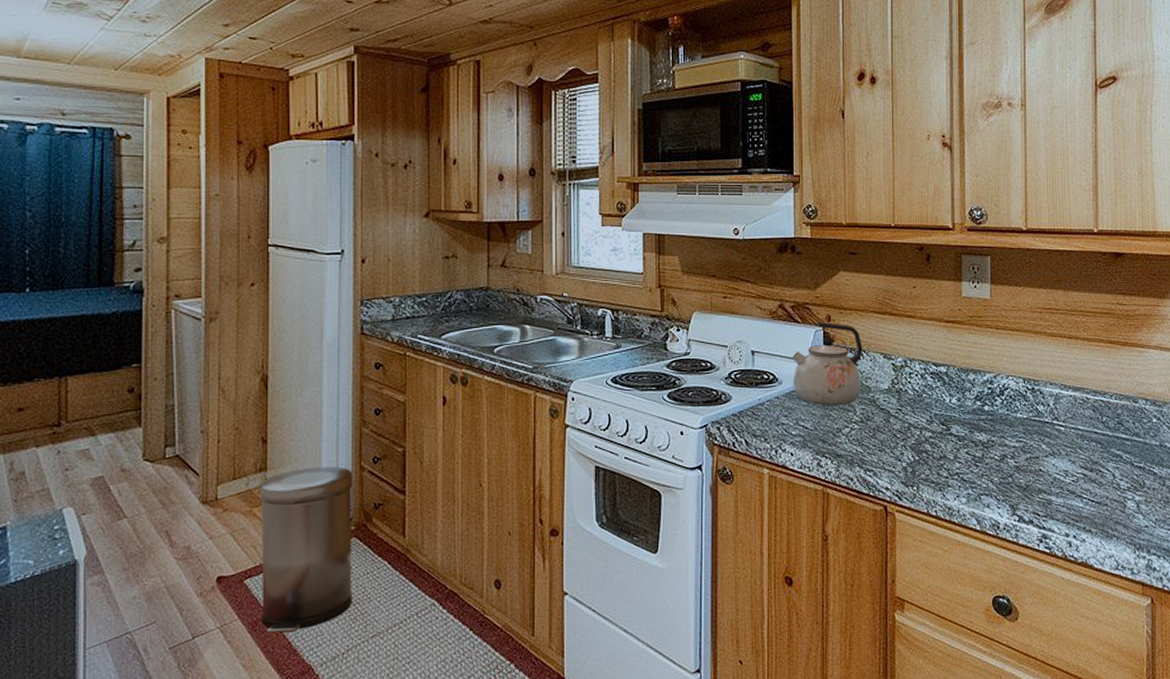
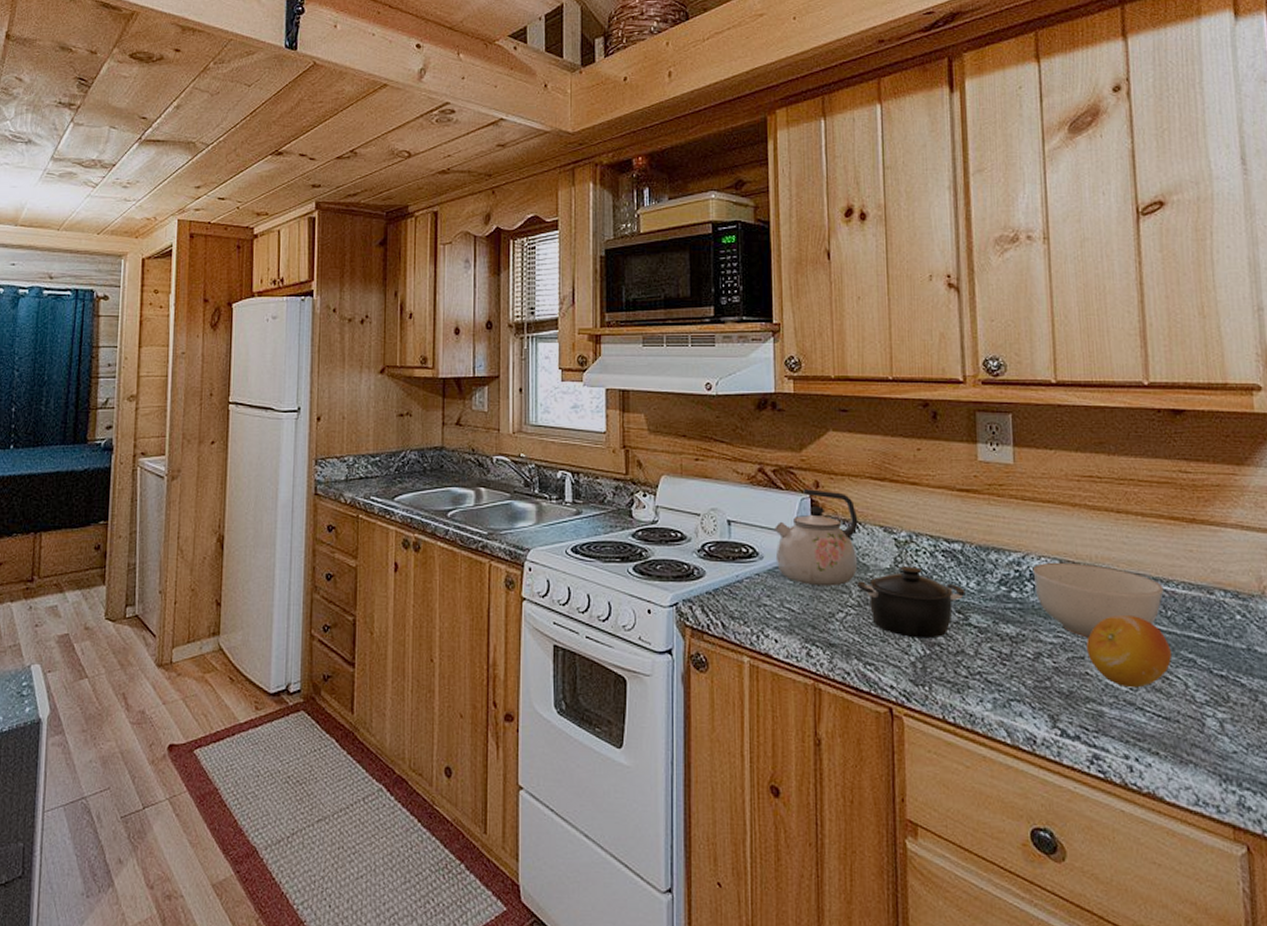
pedal bin: present [260,467,353,634] -> none [209,633,303,811]
saucepan: none [861,387,948,447] -> present [857,566,966,639]
bowl: none [1002,380,1101,441] -> present [1032,562,1164,638]
fruit: none [1041,422,1104,480] -> present [1087,615,1172,688]

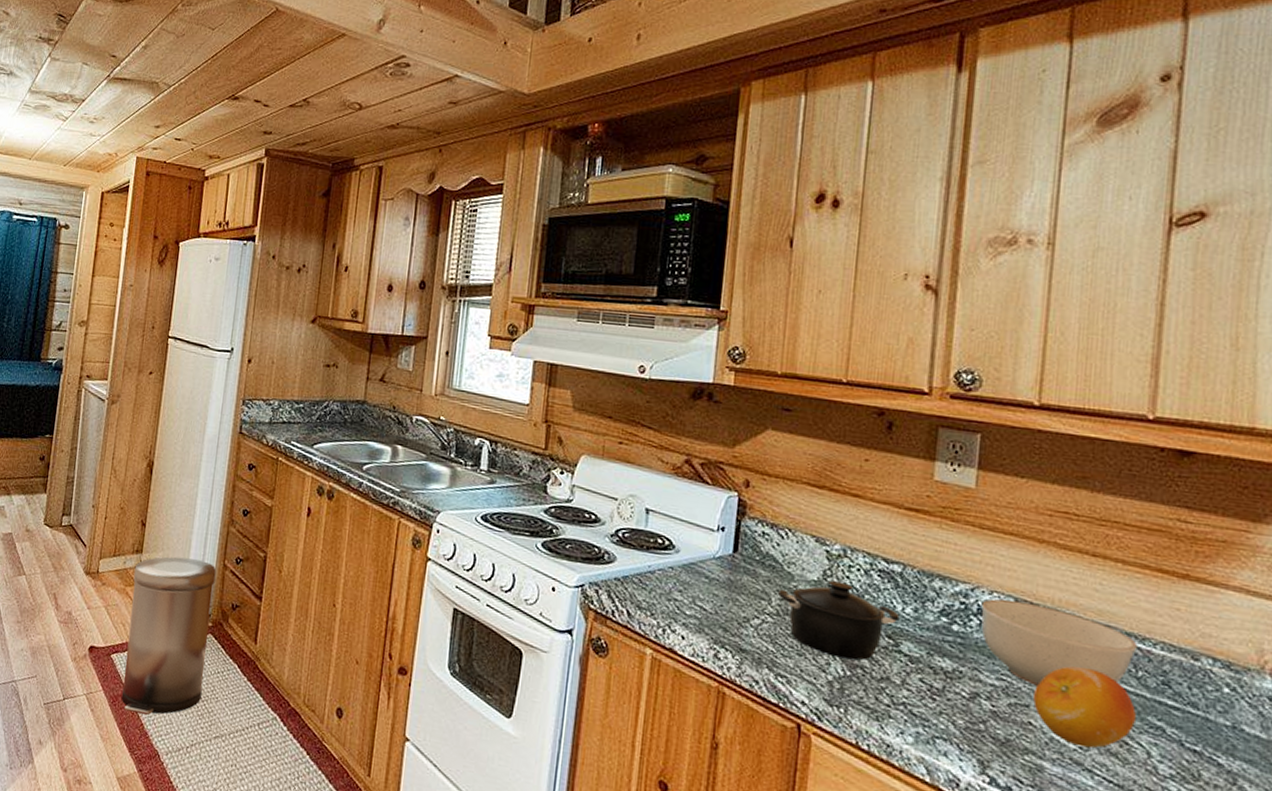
pedal bin: none [209,633,303,811] -> present [121,556,216,715]
kettle: present [775,489,858,586] -> none [692,487,789,591]

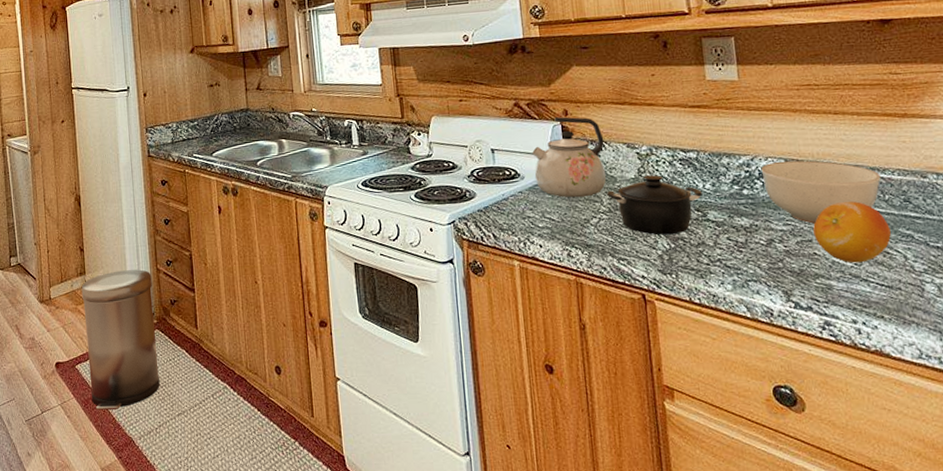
kettle: none [692,487,789,591] -> present [532,117,607,198]

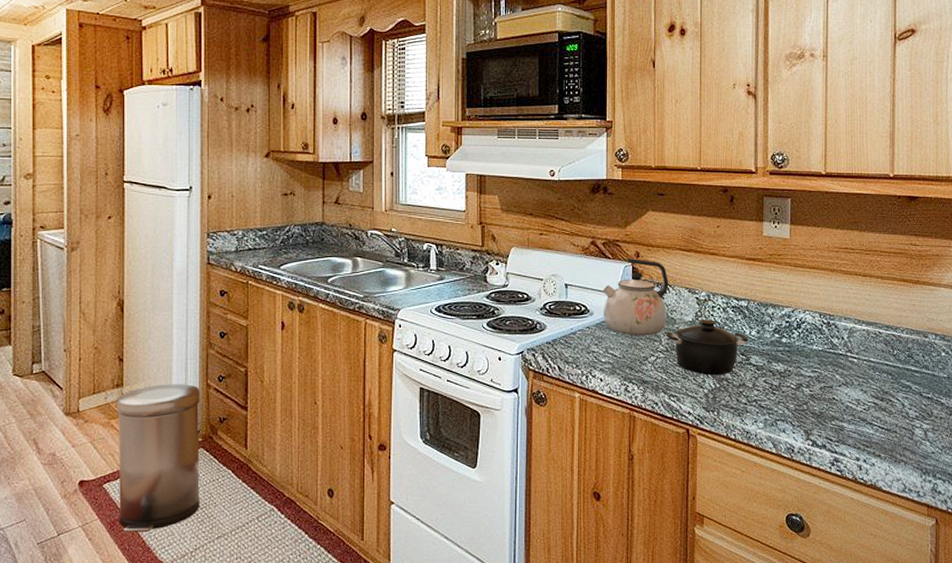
bowl: present [761,160,881,224] -> none [799,315,893,372]
fruit: present [813,201,891,263] -> none [835,355,894,408]

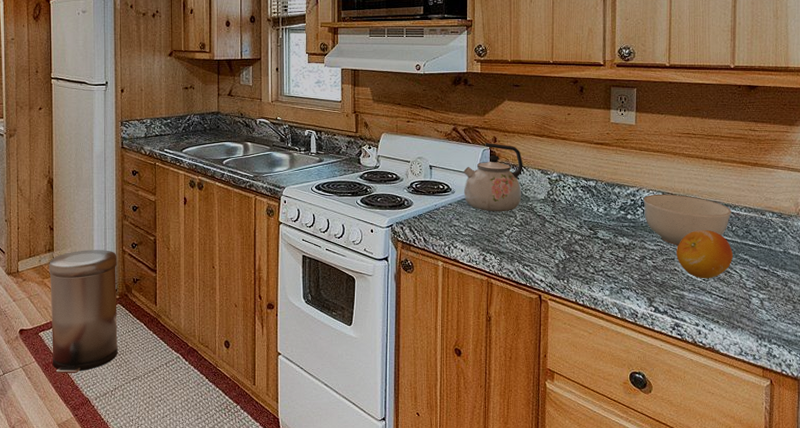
saucepan: present [666,319,748,375] -> none [521,198,596,248]
bowl: none [799,315,893,372] -> present [643,194,732,246]
fruit: none [835,355,894,408] -> present [676,230,733,279]

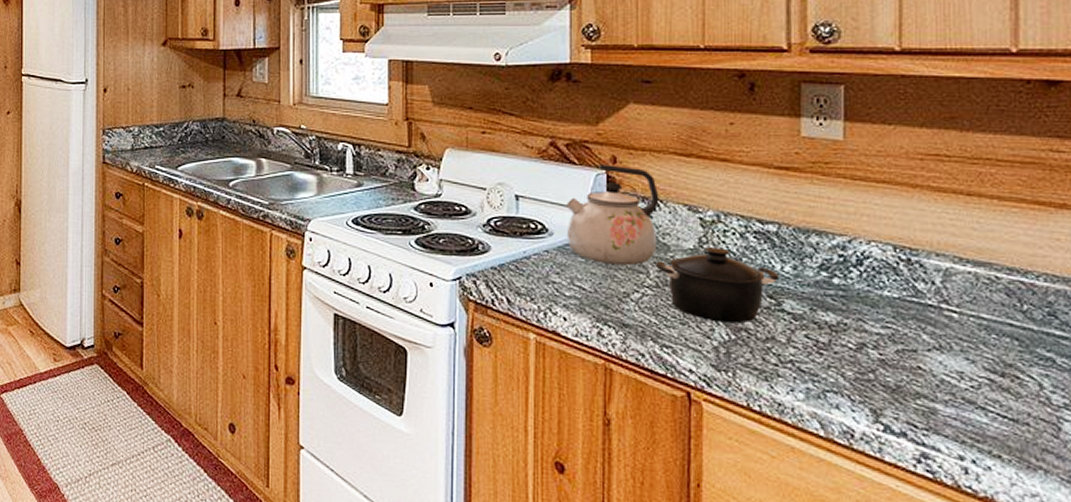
pedal bin: present [49,250,118,374] -> none [14,292,95,450]
saucepan: none [521,198,596,248] -> present [656,247,779,324]
bowl: present [643,194,732,246] -> none [860,247,1020,330]
fruit: present [676,230,733,279] -> none [921,307,1024,386]

